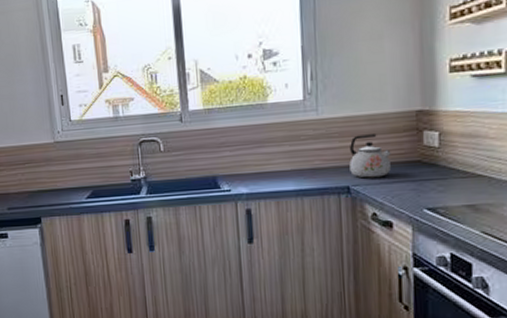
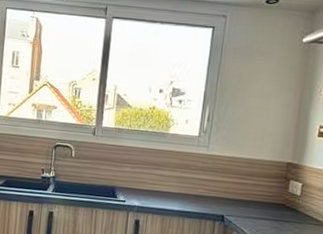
kettle: present [349,134,391,178] -> none [226,174,262,213]

